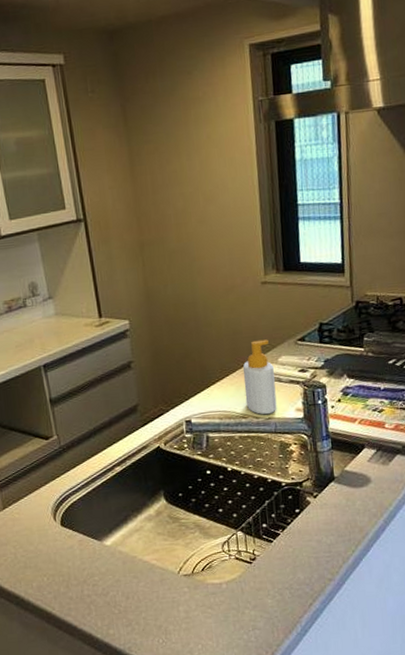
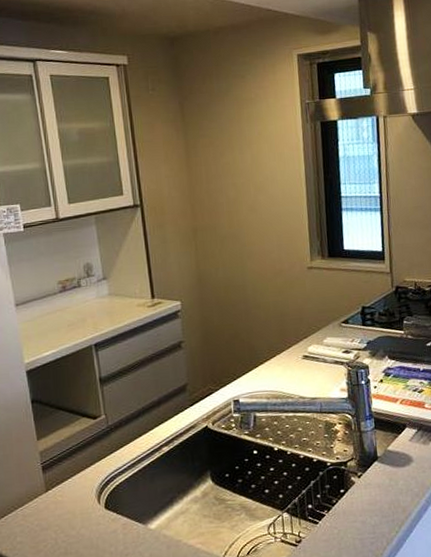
soap bottle: present [242,339,277,415] -> none [289,321,323,395]

